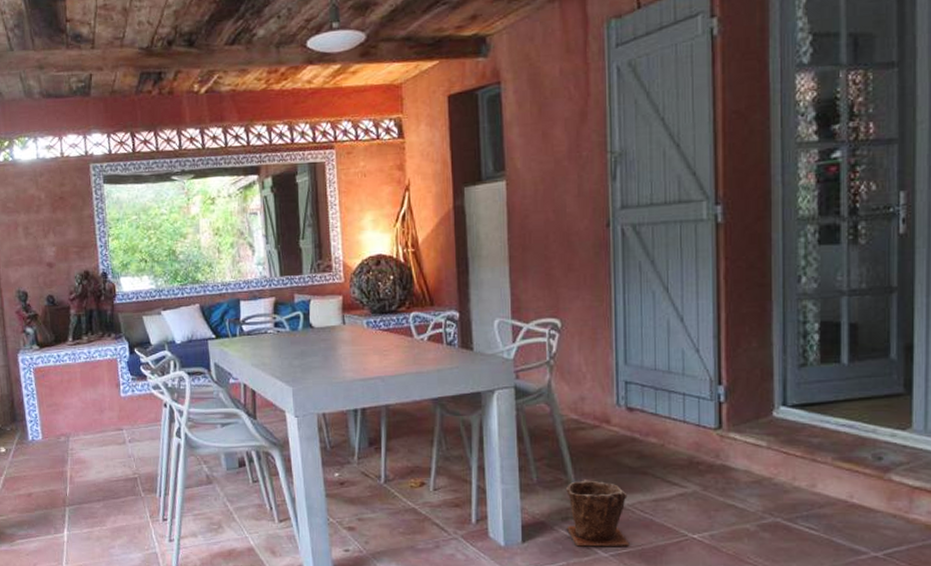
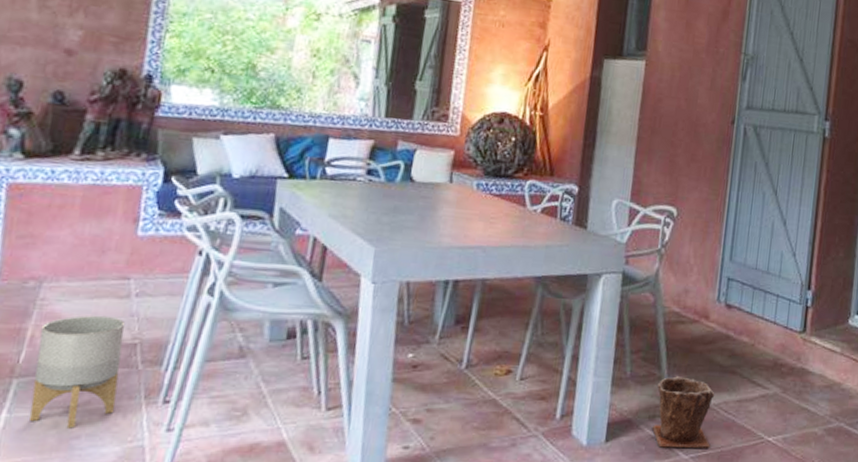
planter: none [75,458,133,541] -> present [29,315,125,429]

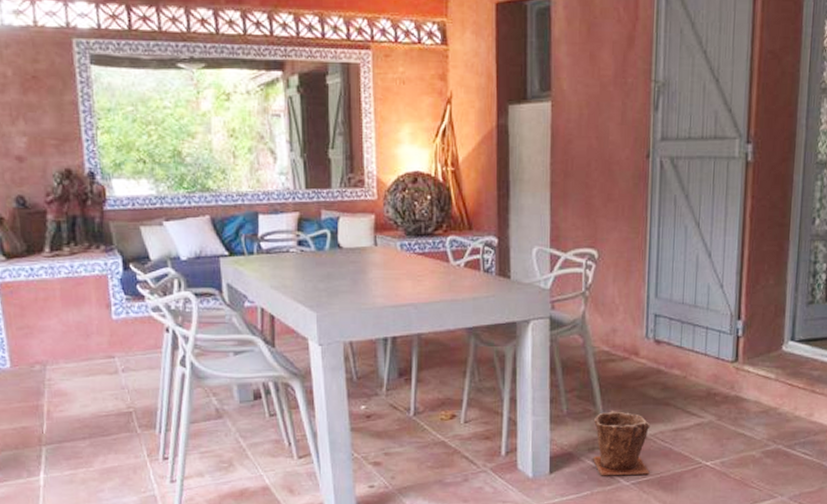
planter: present [29,315,125,429] -> none [53,390,126,484]

